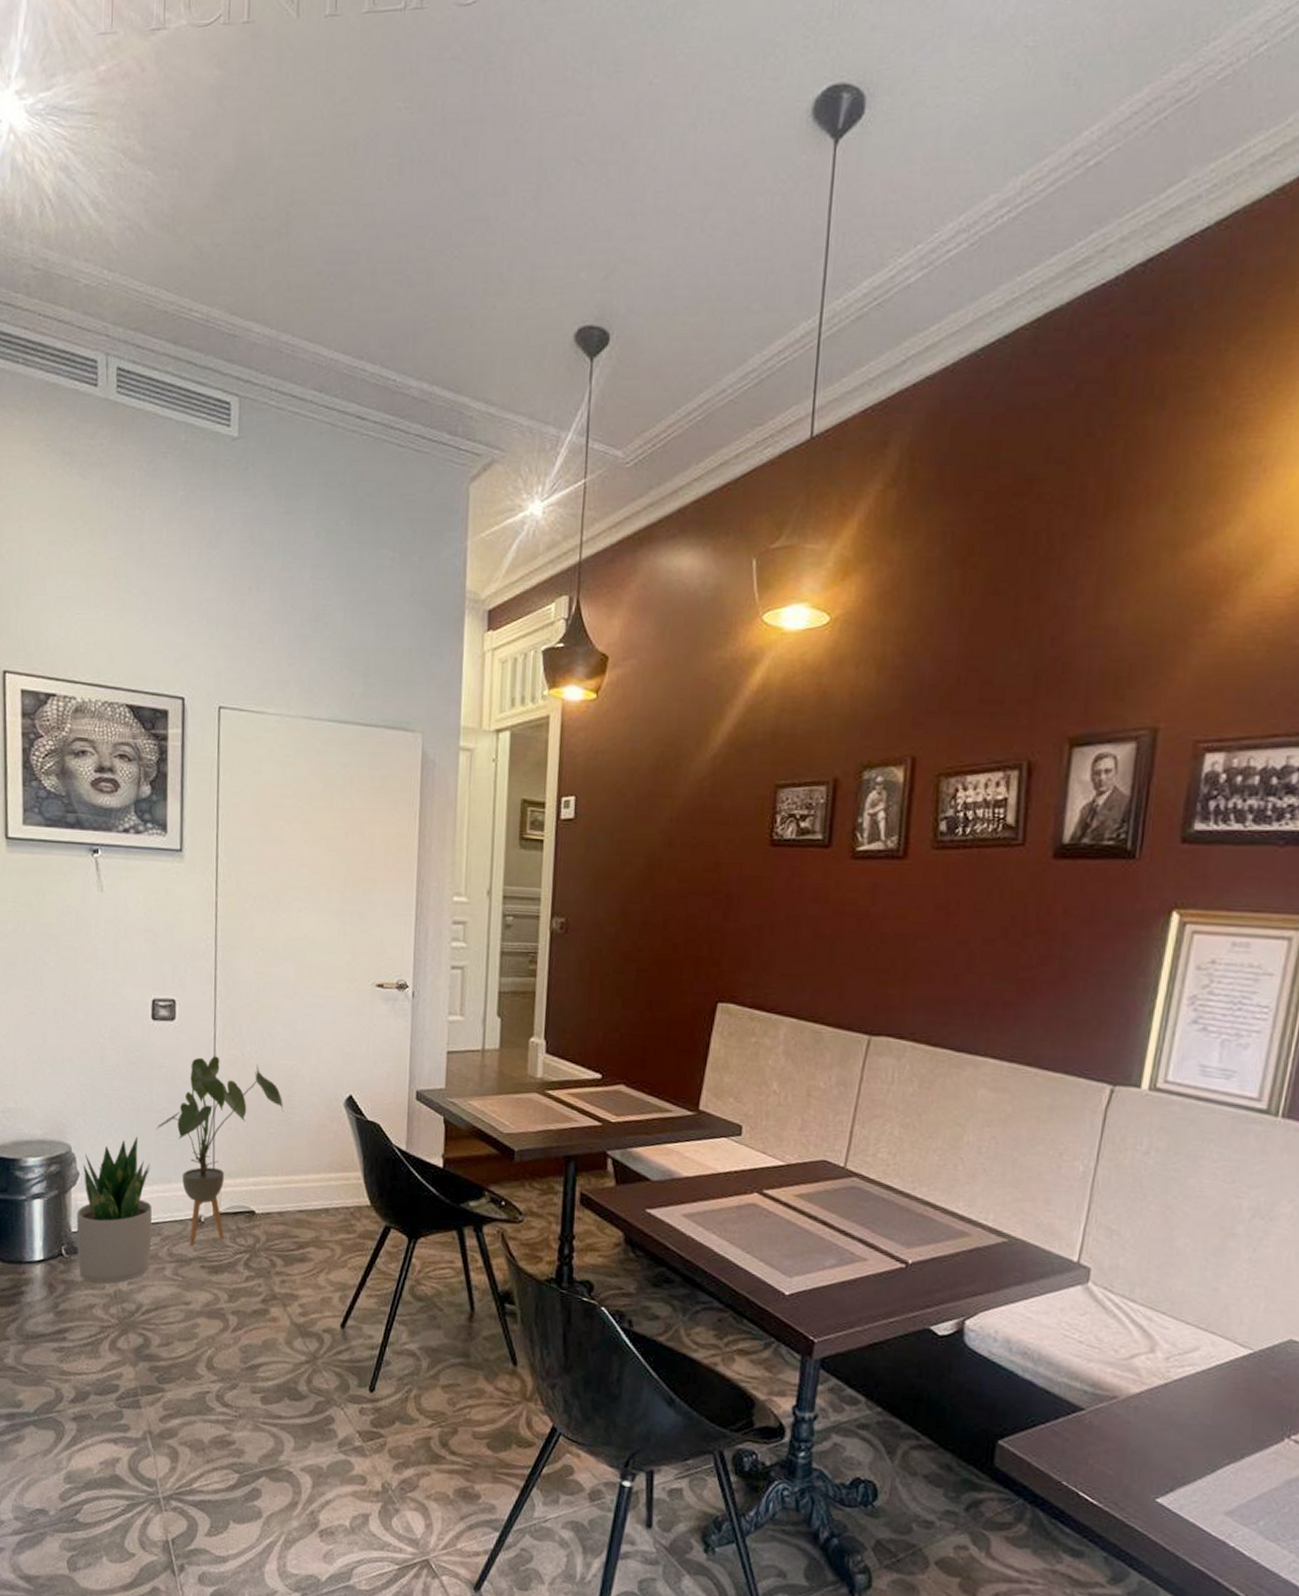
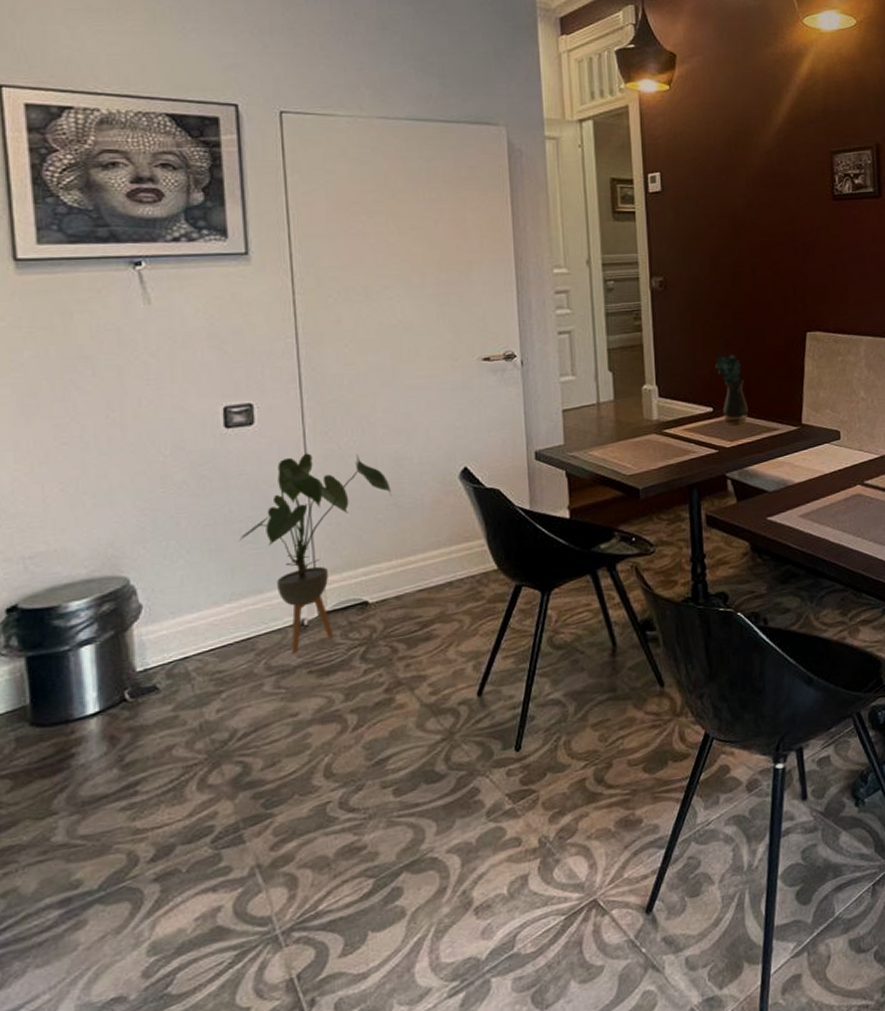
planter: present [76,1136,153,1284] -> none [142,552,244,722]
vase: none [610,1012,641,1100] -> present [715,352,749,427]

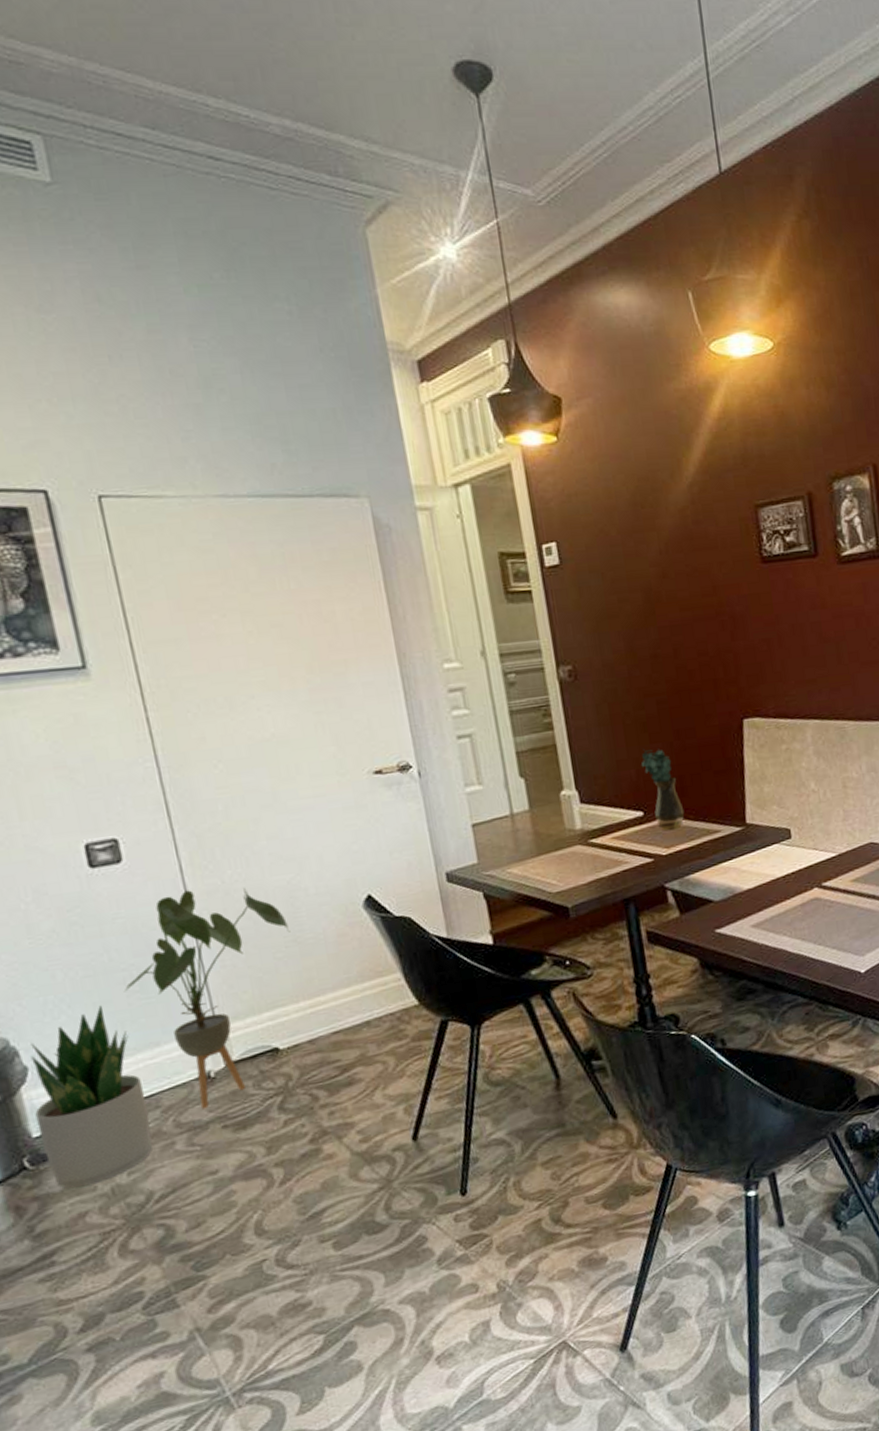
planter: none [142,552,244,722] -> present [30,1005,153,1189]

